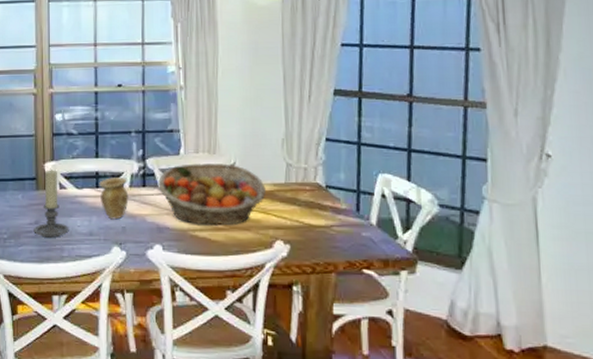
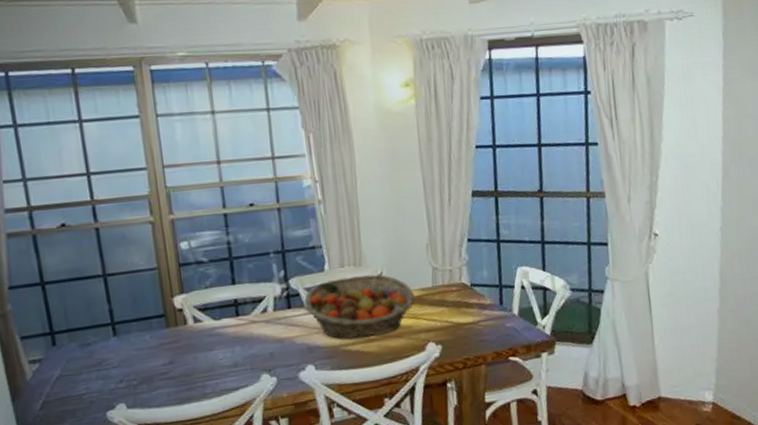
candle holder: present [34,170,69,238] -> none [168,303,210,377]
vase: present [99,176,129,220] -> none [239,300,274,347]

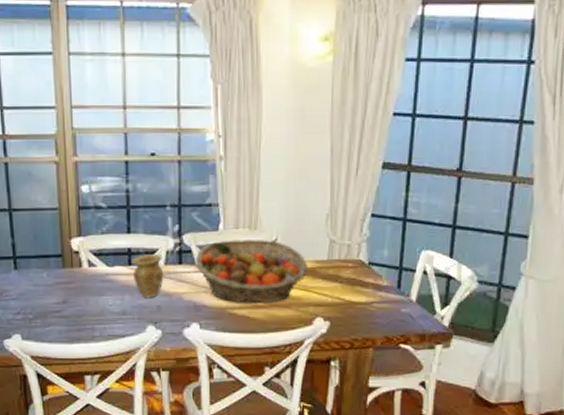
vase: none [239,300,274,347] -> present [132,253,164,298]

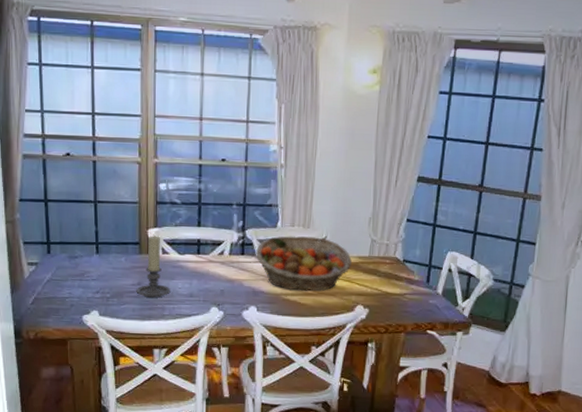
candle holder: none [61,246,100,317] -> present [136,235,171,298]
vase: present [132,253,164,298] -> none [200,244,228,283]

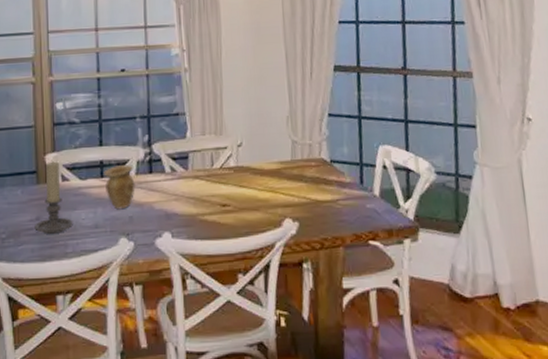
vase: none [200,244,228,283] -> present [104,164,135,210]
fruit basket: present [255,236,352,291] -> none [164,144,273,209]

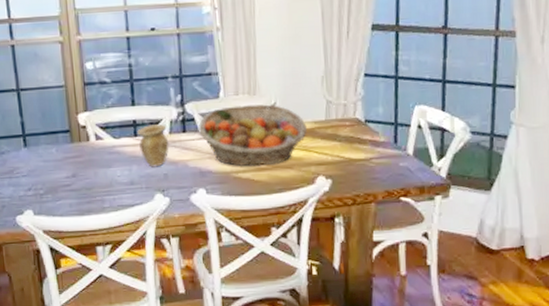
candle holder: present [35,161,73,234] -> none [71,120,109,190]
fruit basket: none [164,144,273,209] -> present [198,103,307,167]

